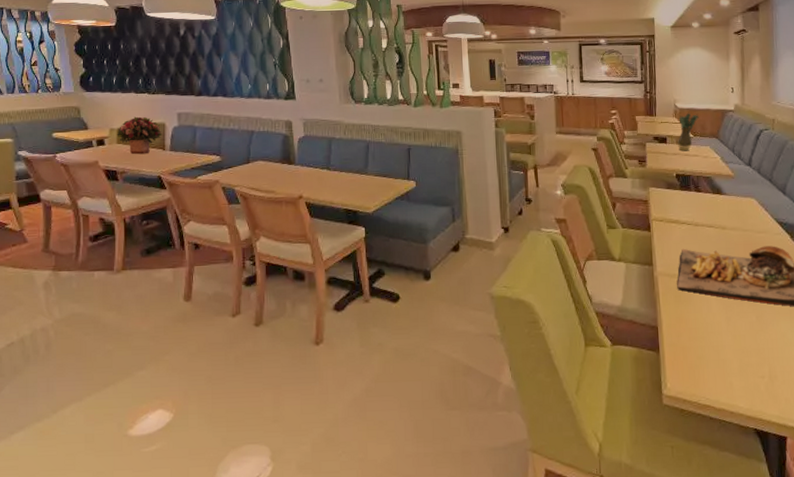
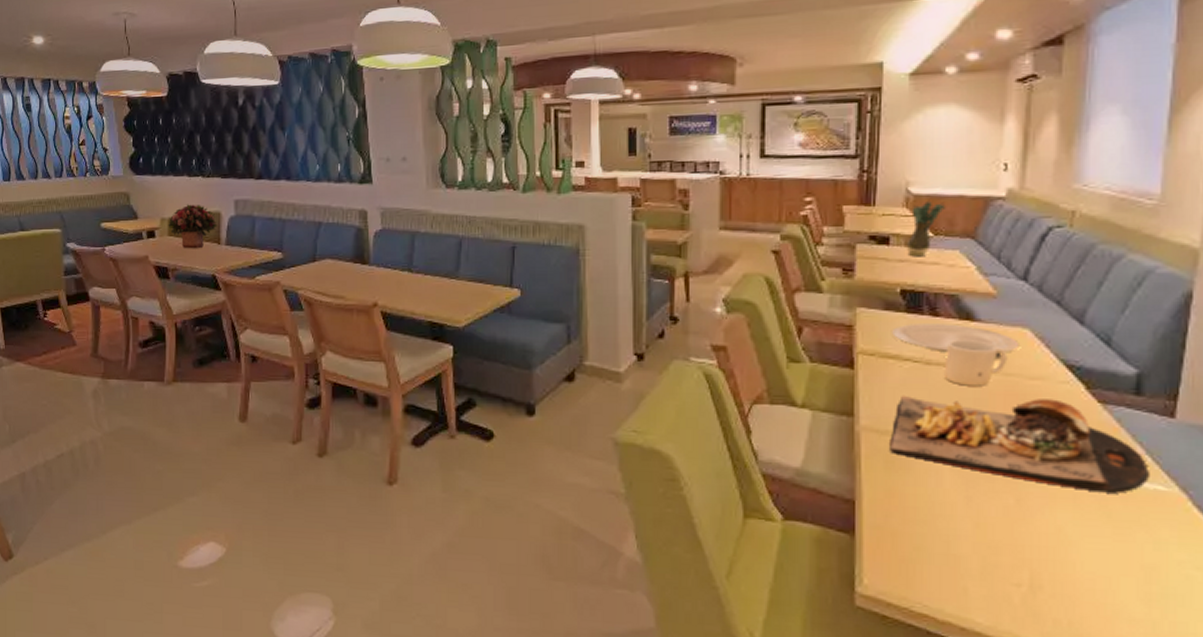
plate: none [672,197,750,217] -> present [890,324,1019,353]
mug: none [706,208,744,240] -> present [943,340,1008,386]

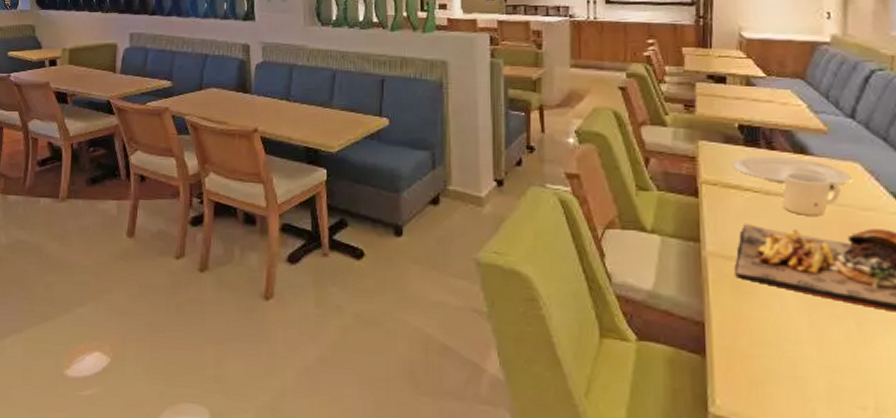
bouquet: present [168,204,217,249] -> none [68,36,113,77]
vase: present [906,200,947,257] -> none [741,44,777,95]

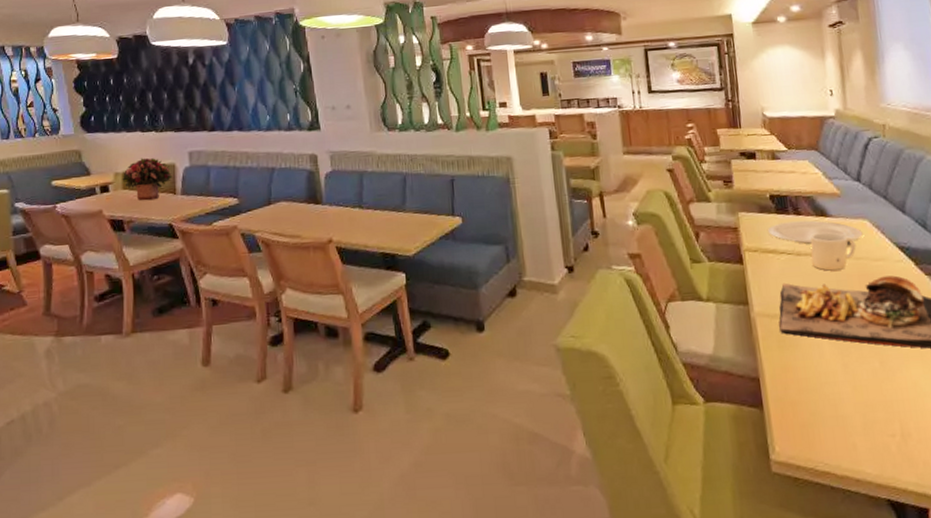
bouquet: none [68,36,113,77] -> present [122,158,172,201]

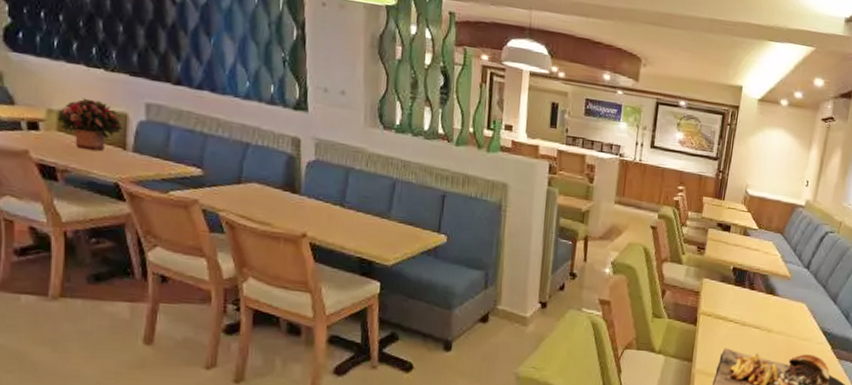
plate: present [767,220,863,245] -> none [723,294,799,320]
mug: present [810,232,856,271] -> none [752,308,791,343]

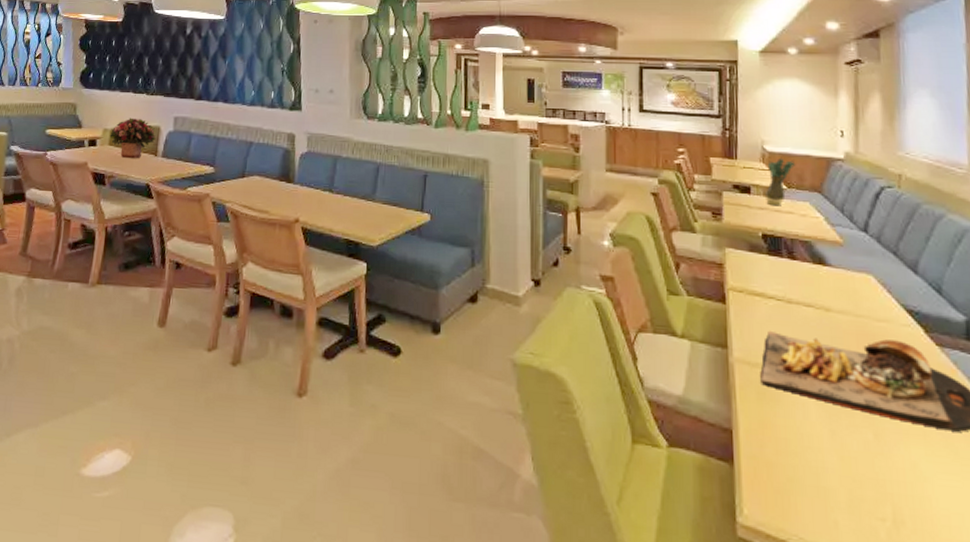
vase: none [740,201,769,244] -> present [764,157,796,206]

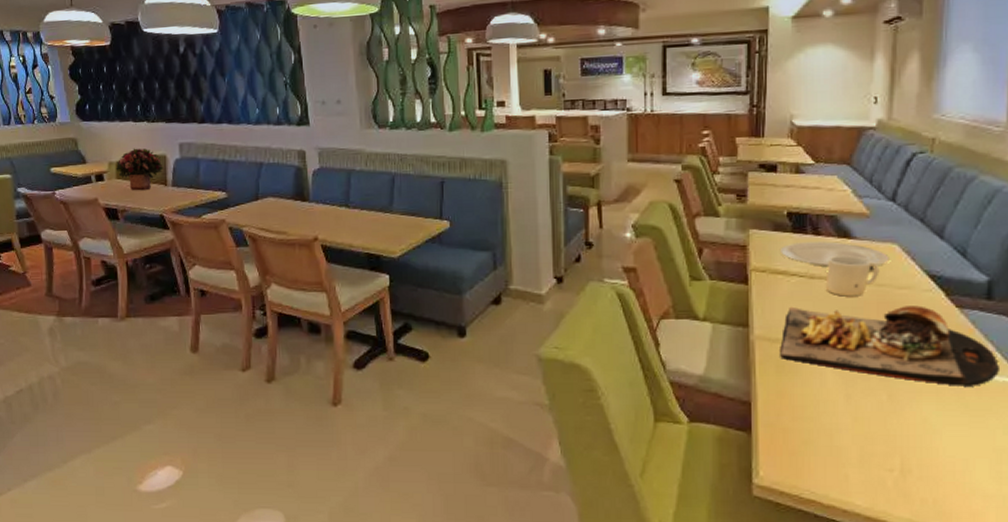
plate: none [756,265,866,296] -> present [779,241,889,268]
vase: present [764,157,796,206] -> none [791,131,826,183]
mug: none [803,282,857,326] -> present [825,255,880,297]

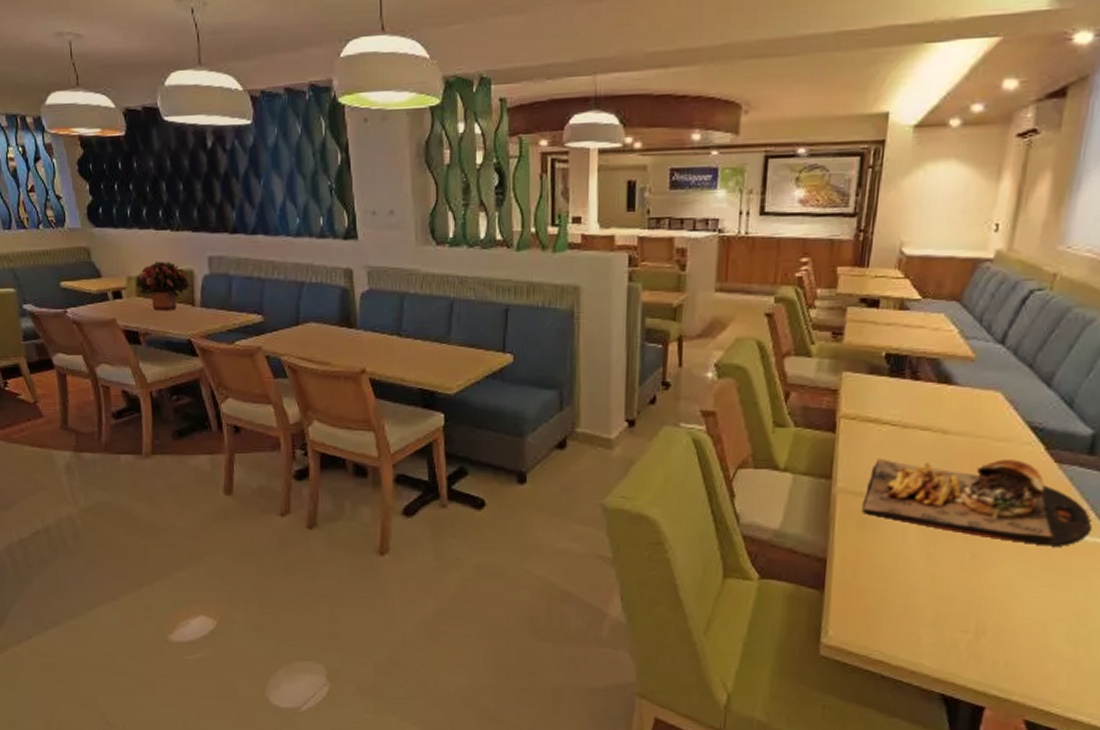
plate: present [779,241,889,268] -> none [873,387,991,416]
mug: present [825,255,880,297] -> none [918,403,979,448]

